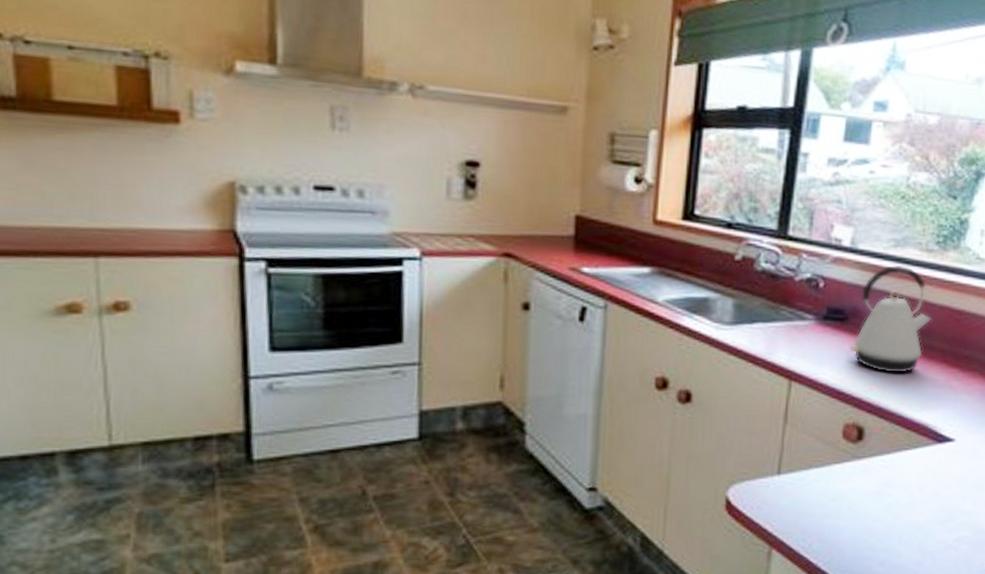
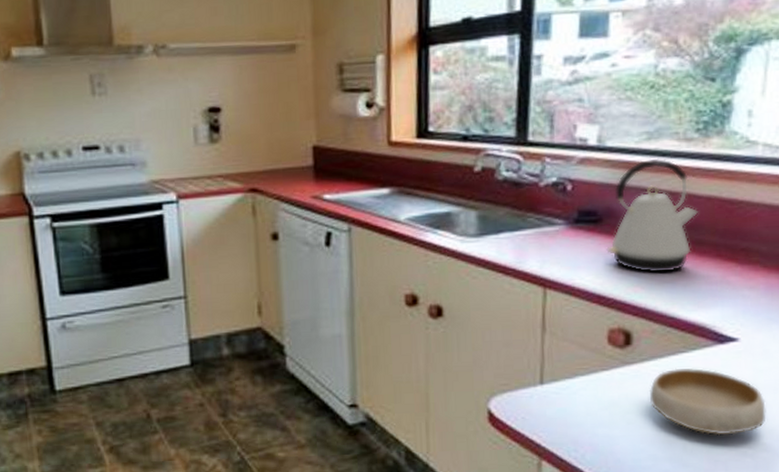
bowl: none [873,464,972,529] -> present [649,368,766,436]

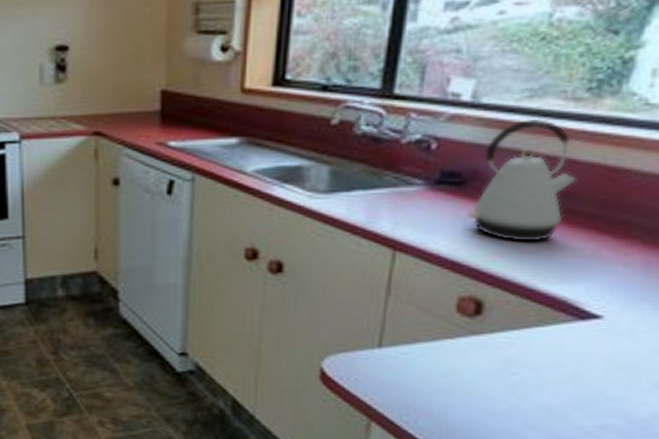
bowl: present [649,368,766,436] -> none [493,341,623,414]

